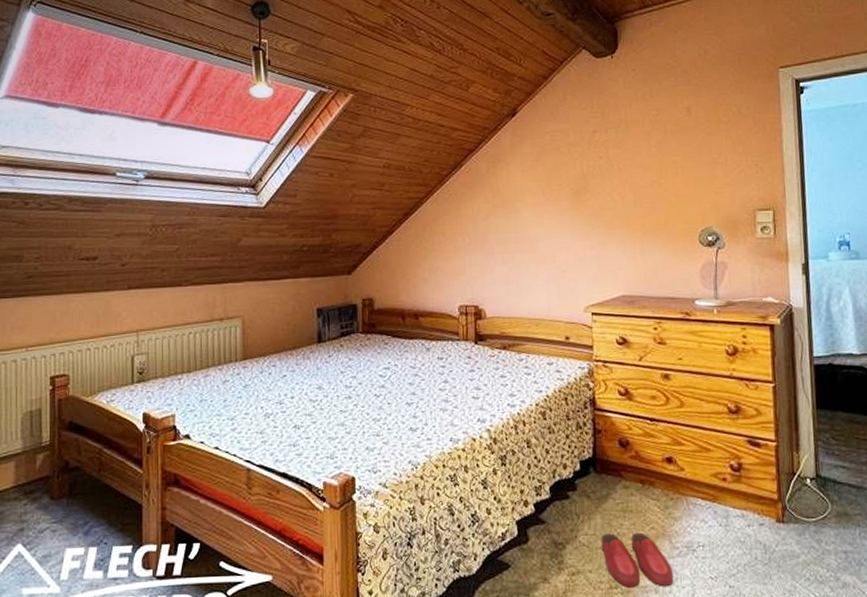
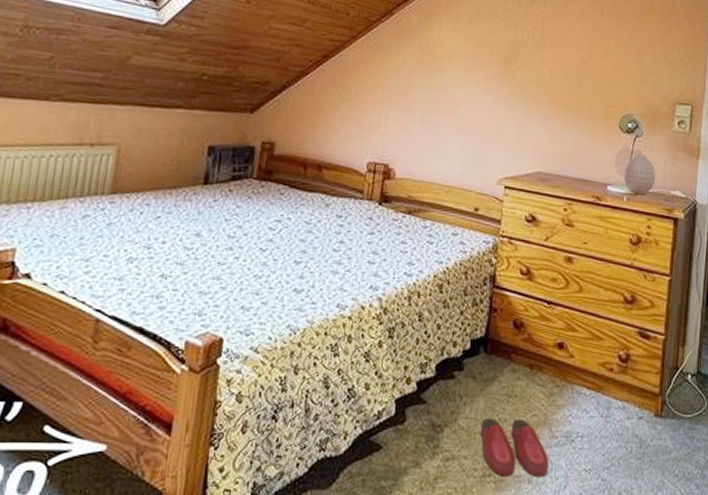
vase: none [710,265,745,305] -> present [624,154,656,195]

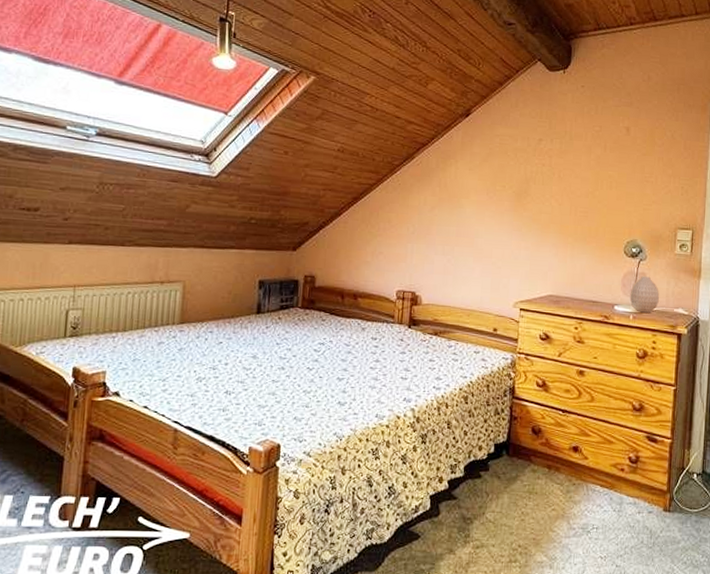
slippers: present [480,418,549,478] -> none [505,512,568,563]

